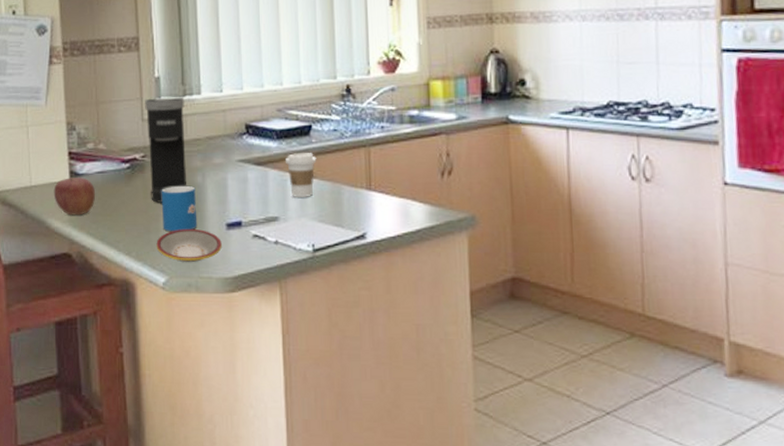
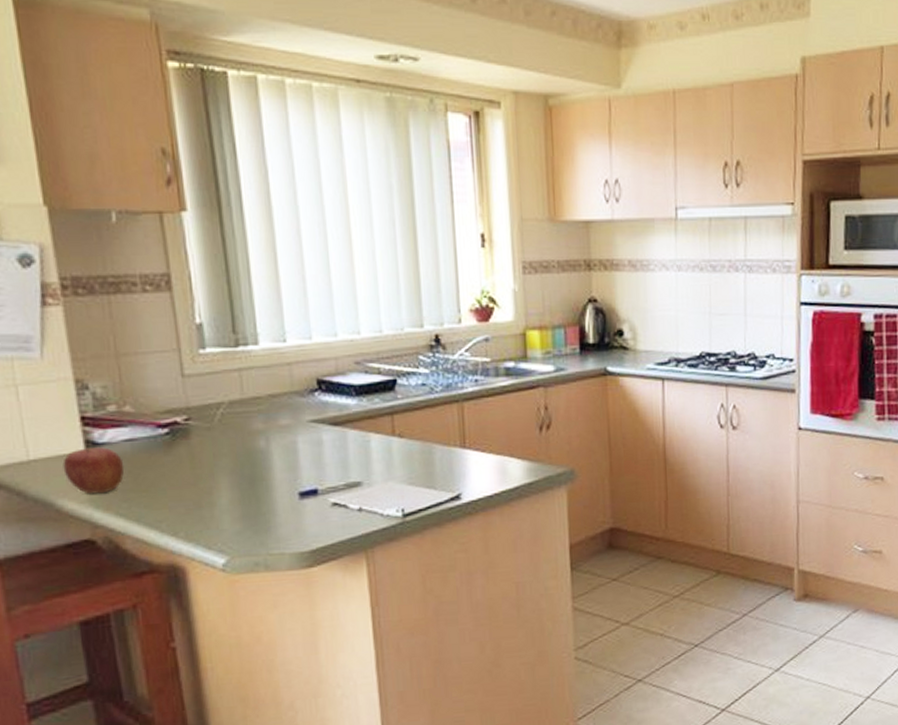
coffee maker: present [144,97,187,203] -> none [183,347,246,473]
plate: present [156,228,222,263] -> none [211,500,295,540]
mug: present [161,185,198,232] -> none [213,451,263,506]
coffee cup: present [284,153,317,197] -> none [366,410,404,460]

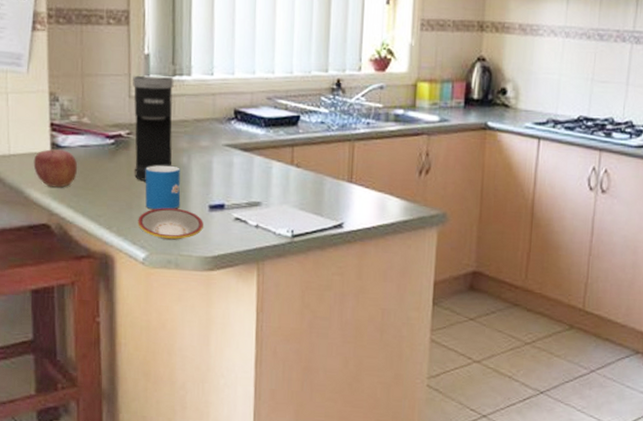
coffee maker: none [183,347,246,473] -> present [131,75,174,181]
plate: none [211,500,295,540] -> present [138,207,203,241]
mug: none [213,451,263,506] -> present [145,165,181,210]

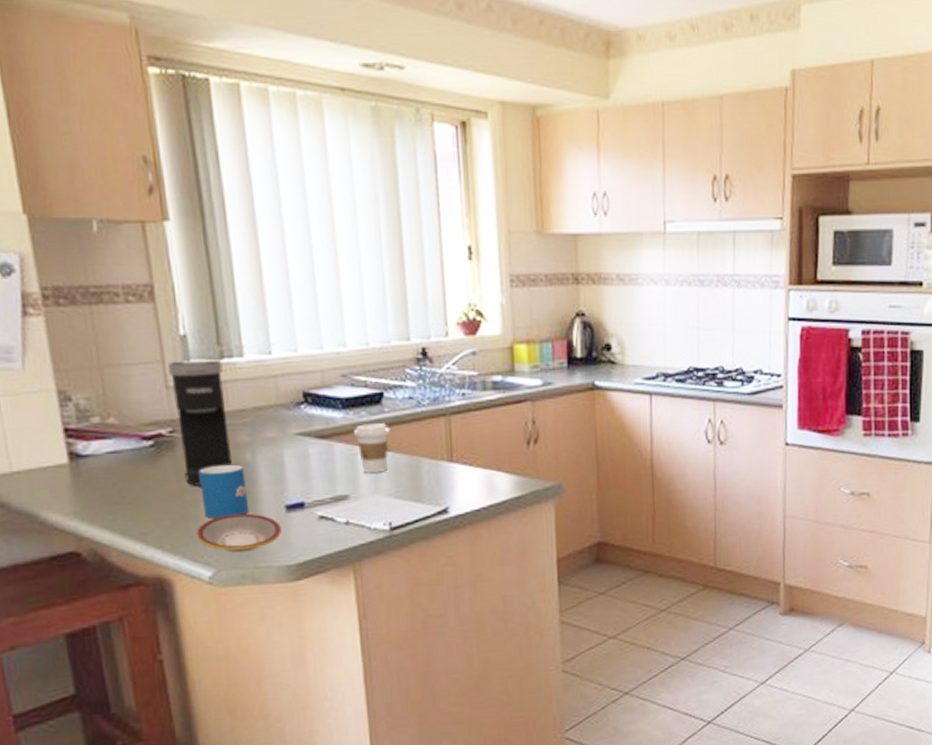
apple: present [33,148,78,188] -> none [46,458,109,507]
coffee cup: none [271,142,302,185] -> present [353,423,391,473]

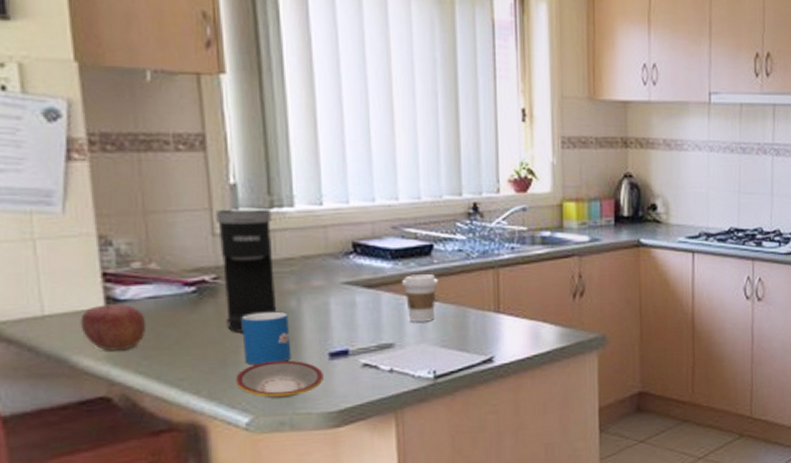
apple: none [46,458,109,507] -> present [80,303,147,351]

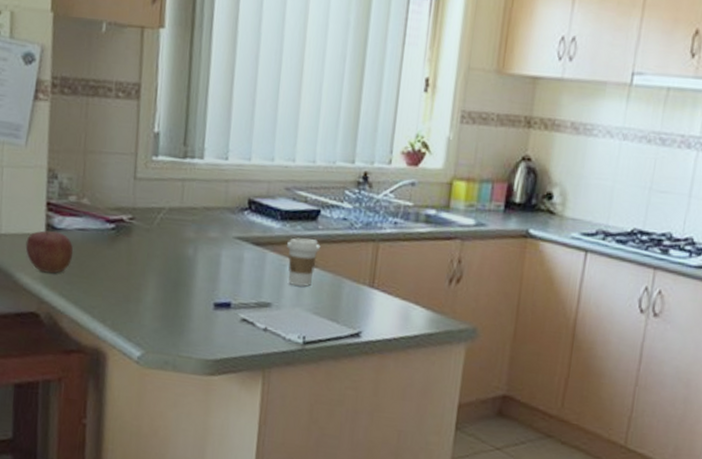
coffee maker: present [214,209,277,332] -> none [134,155,185,272]
plate: present [236,360,323,399] -> none [135,302,207,340]
mug: present [241,311,292,365] -> none [144,255,185,305]

